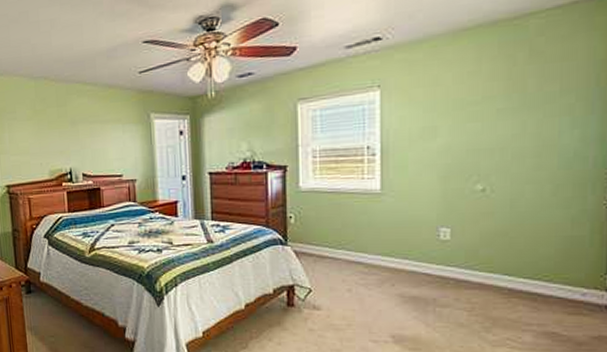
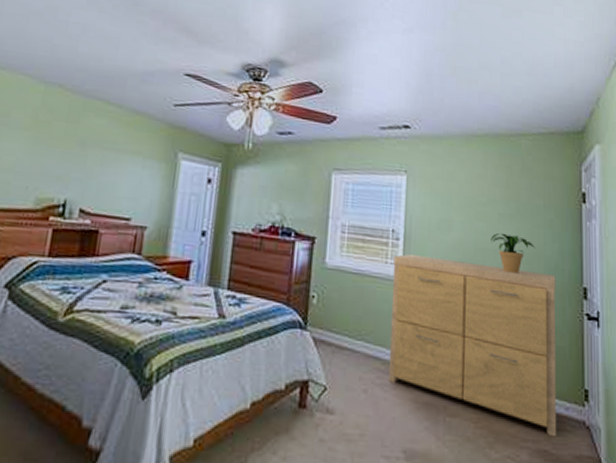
dresser: none [370,163,575,321] -> present [388,254,557,437]
potted plant: none [486,129,548,170] -> present [491,233,536,274]

